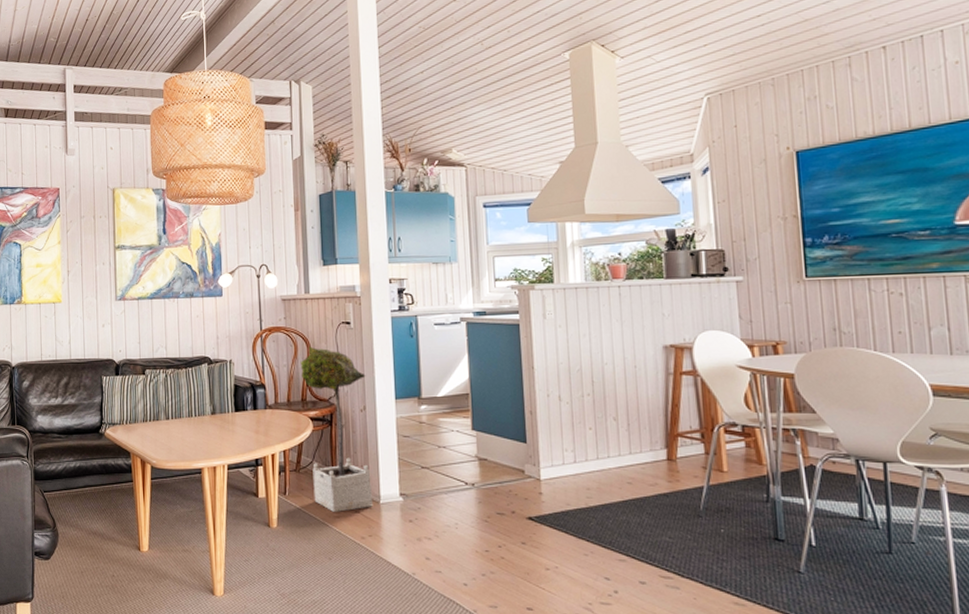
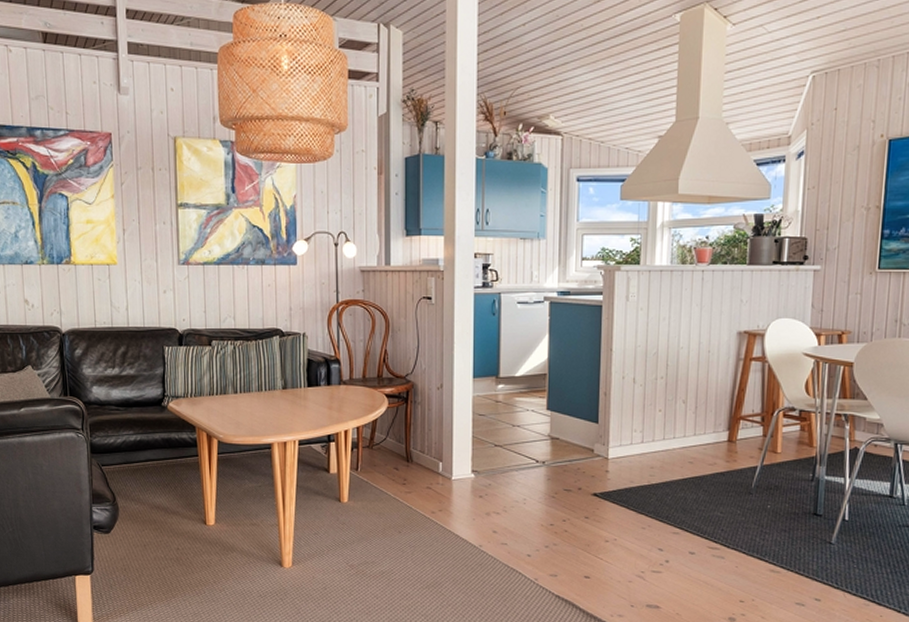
potted tree: present [300,346,373,512] -> none [377,321,445,488]

